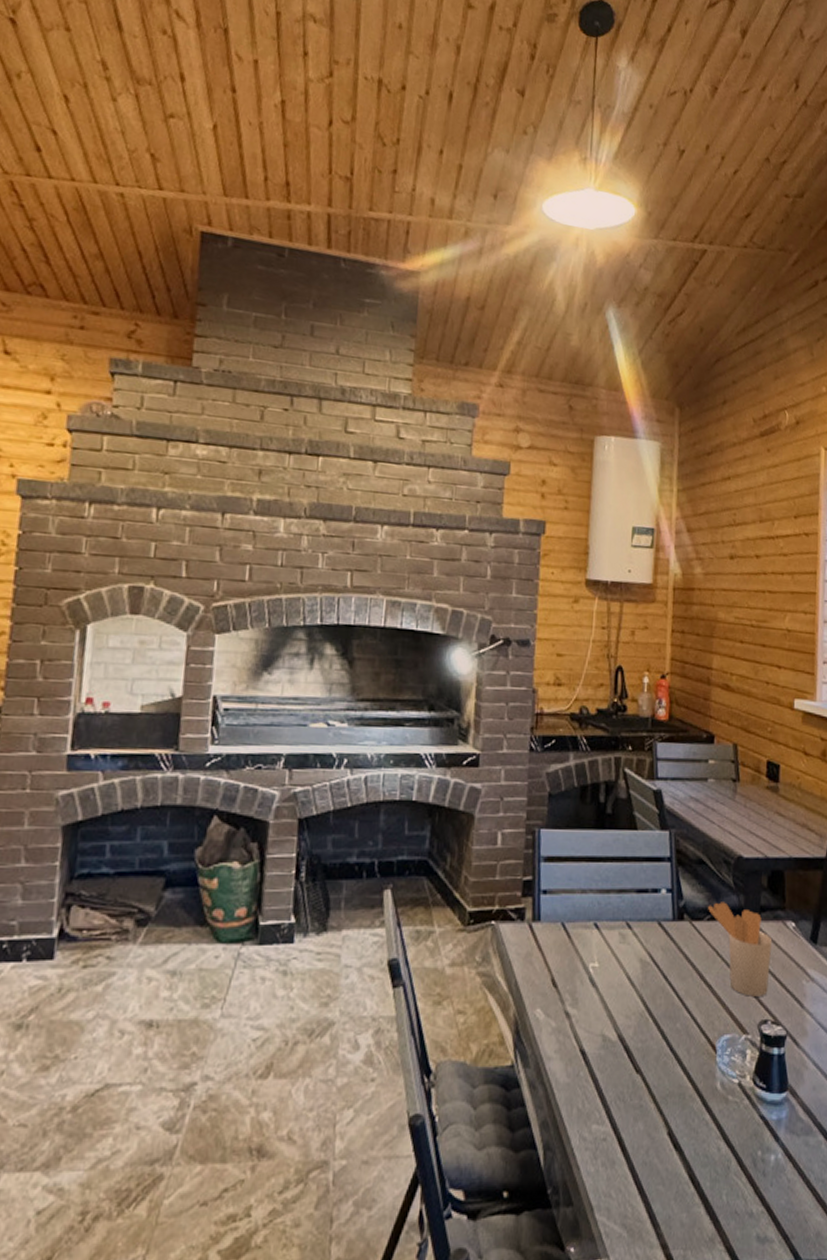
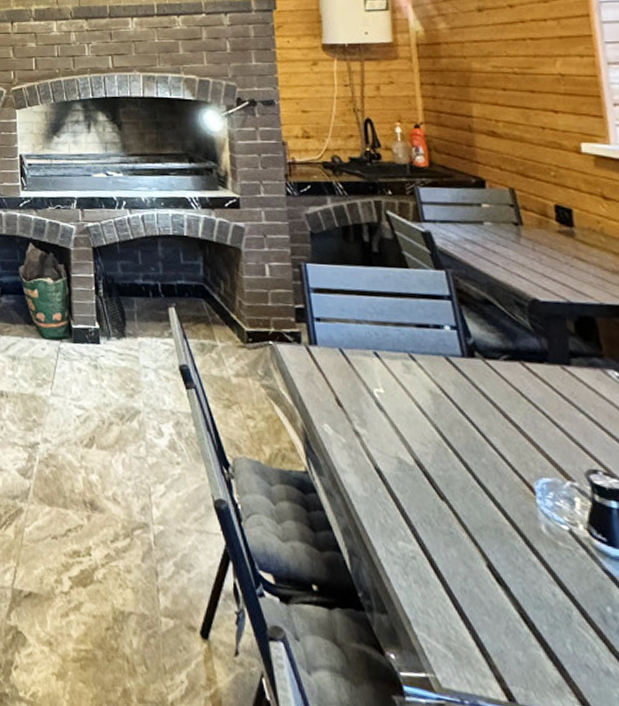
utensil holder: present [708,902,773,997] -> none [503,343,593,445]

